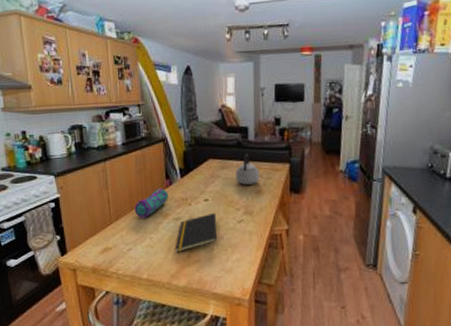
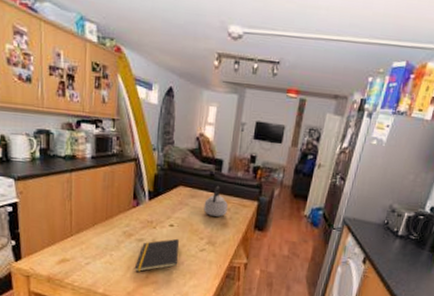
pencil case: present [134,188,168,218] -> none [97,208,134,235]

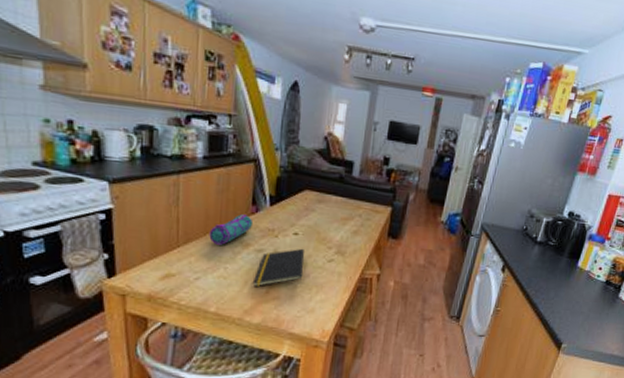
pencil case: none [97,208,134,235] -> present [209,214,252,245]
teapot: present [203,185,228,217] -> none [332,189,359,224]

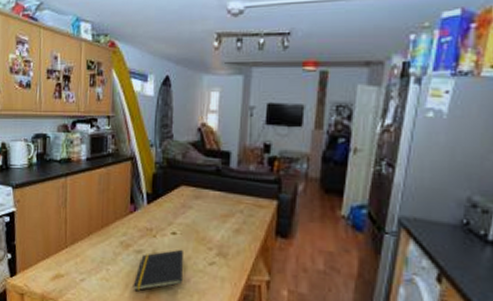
pencil case: present [209,214,252,245] -> none [92,214,131,246]

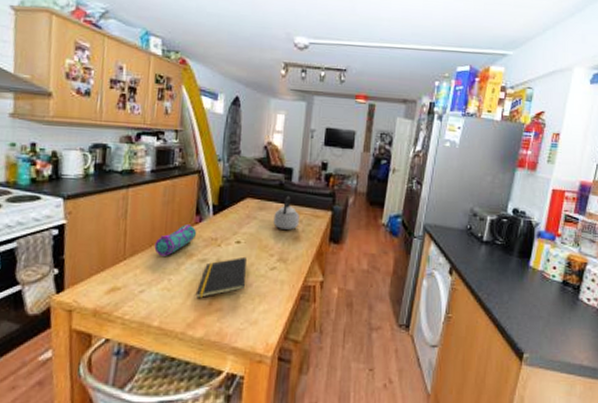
pencil case: none [92,214,131,246] -> present [154,225,196,256]
teapot: none [211,182,240,221] -> present [273,195,299,230]

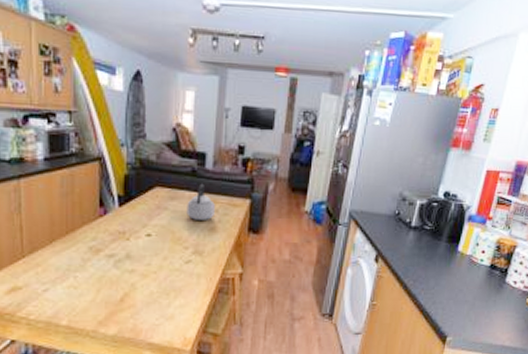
pencil case: present [154,225,196,256] -> none [56,218,101,252]
notepad: present [195,256,247,299] -> none [105,250,159,296]

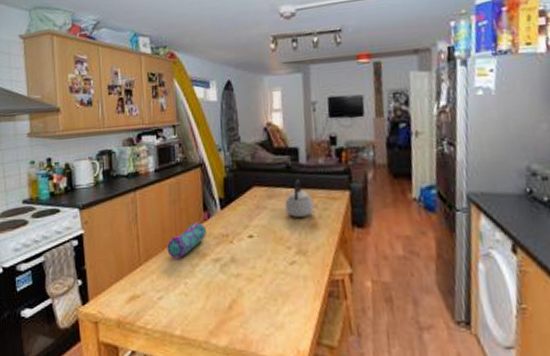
pencil case: none [56,218,101,252] -> present [167,222,206,259]

